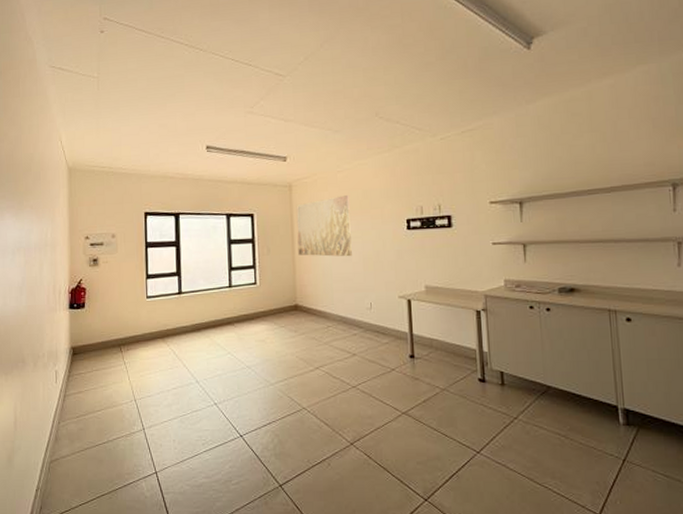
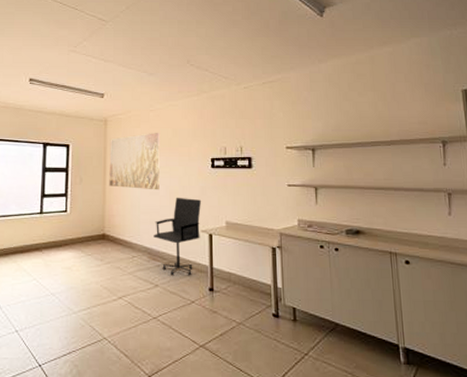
office chair: none [348,262,398,344] -> present [153,197,202,276]

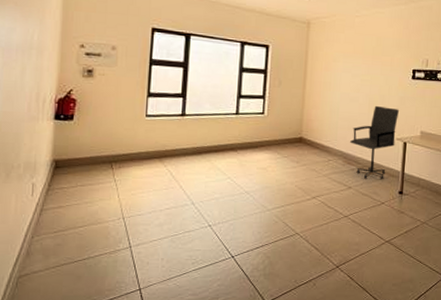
wall art: present [109,132,160,190] -> none [309,39,364,98]

